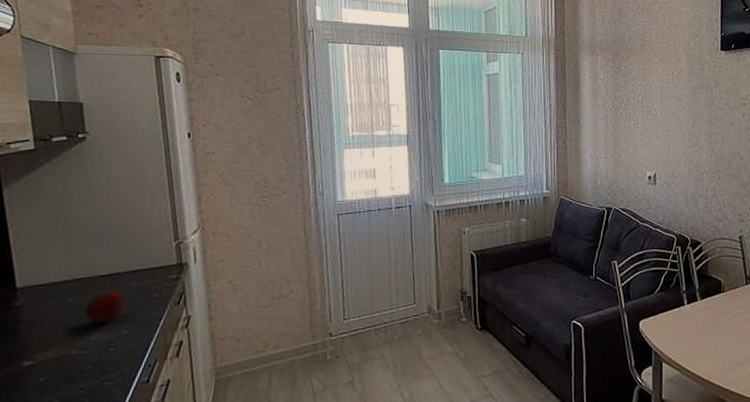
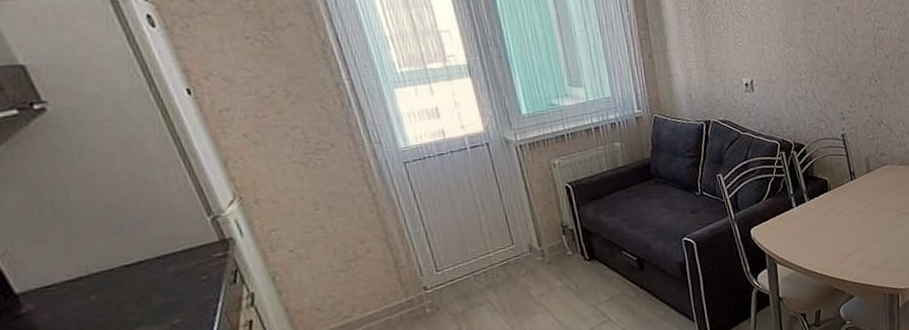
fruit: present [85,290,126,323] -> none [117,279,168,317]

